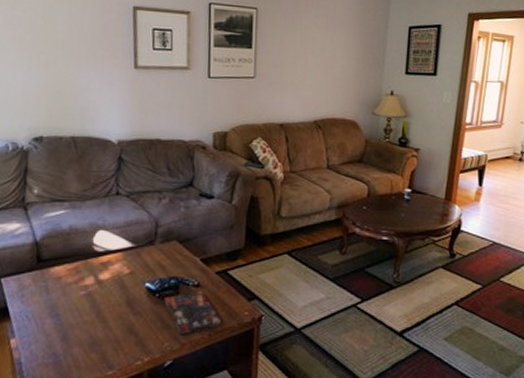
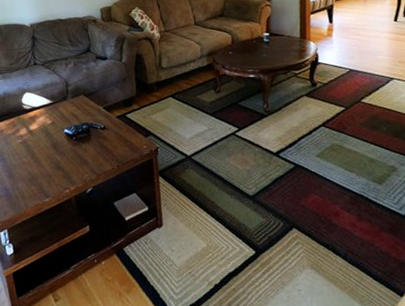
book: present [164,290,222,335] -> none [80,132,127,168]

